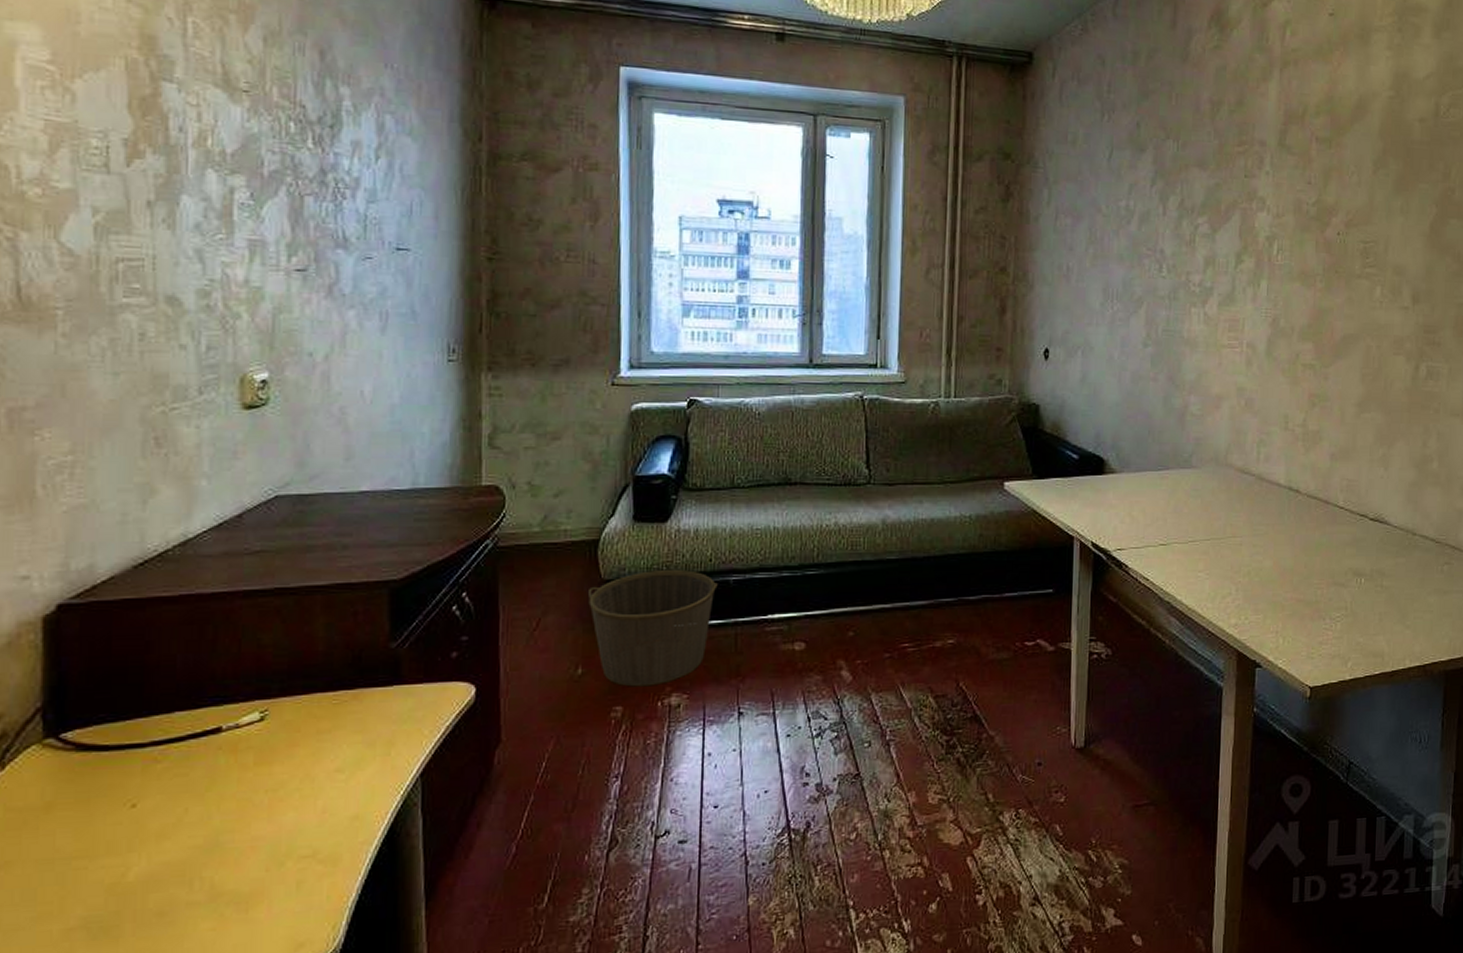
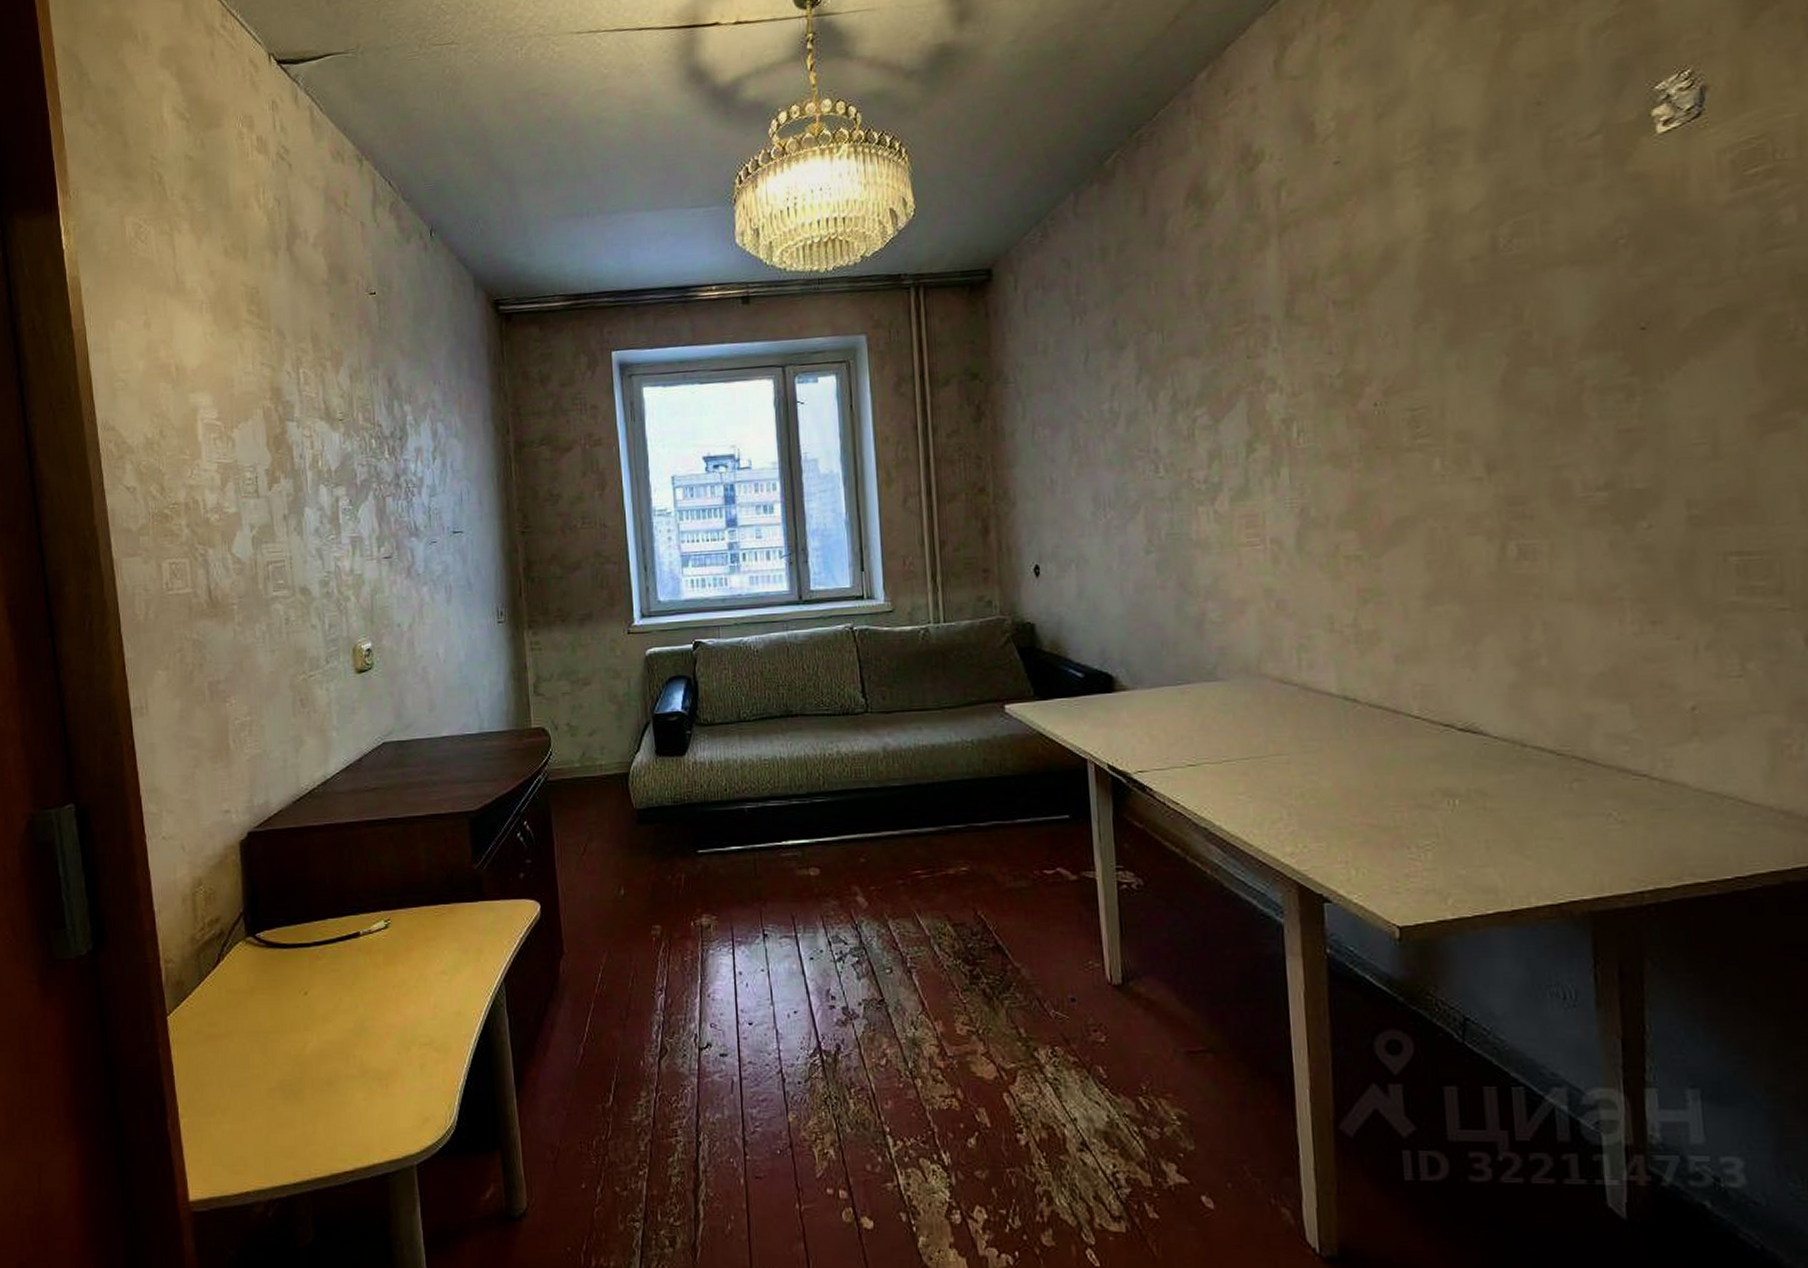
basket: present [588,569,718,687] -> none [624,798,734,908]

